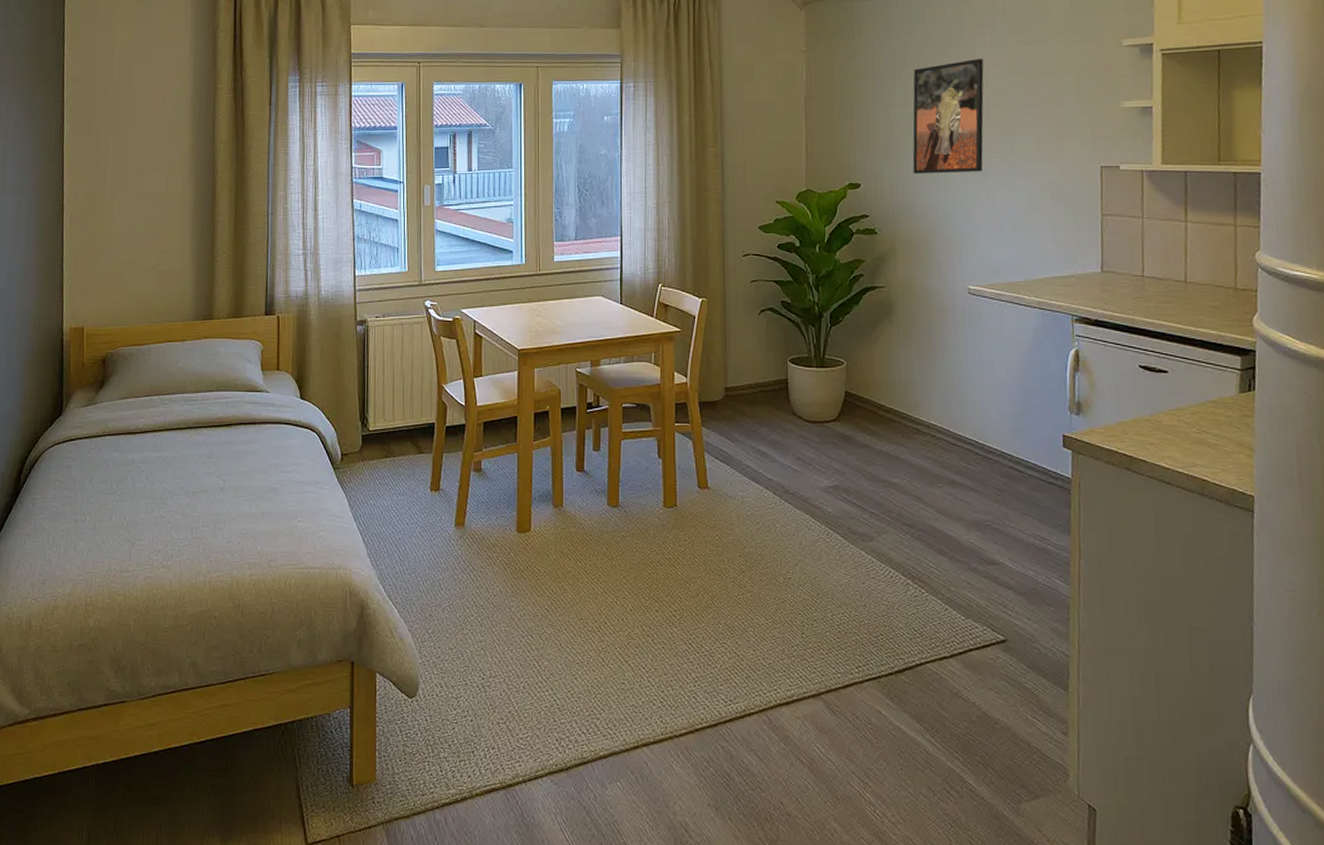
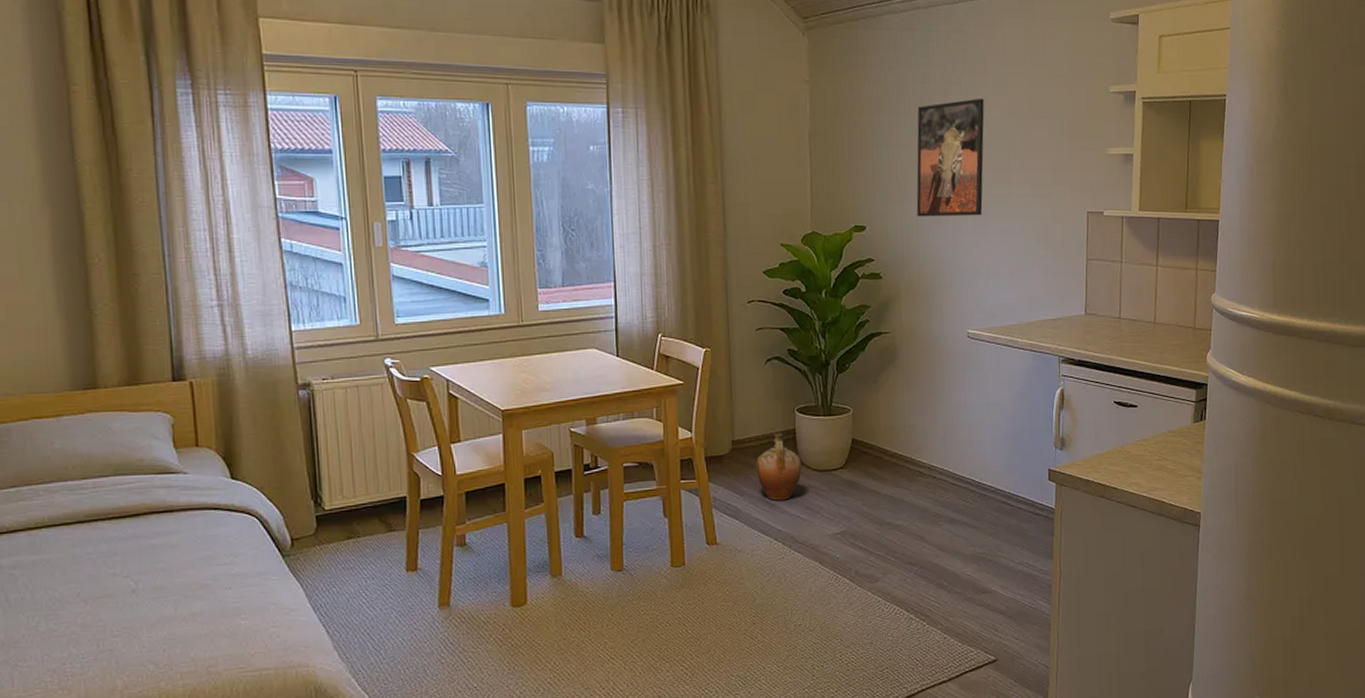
ceramic jug: none [748,383,794,449] -> present [756,433,802,501]

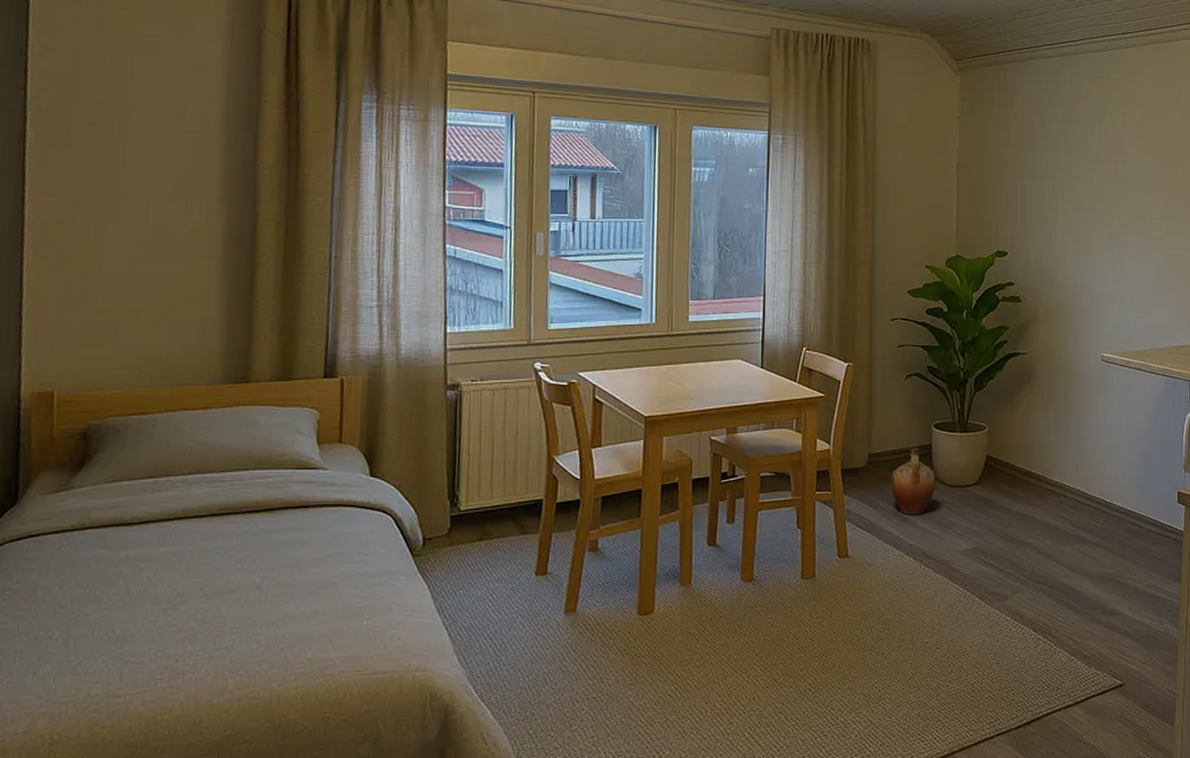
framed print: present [916,98,984,217] -> none [1056,137,1123,246]

